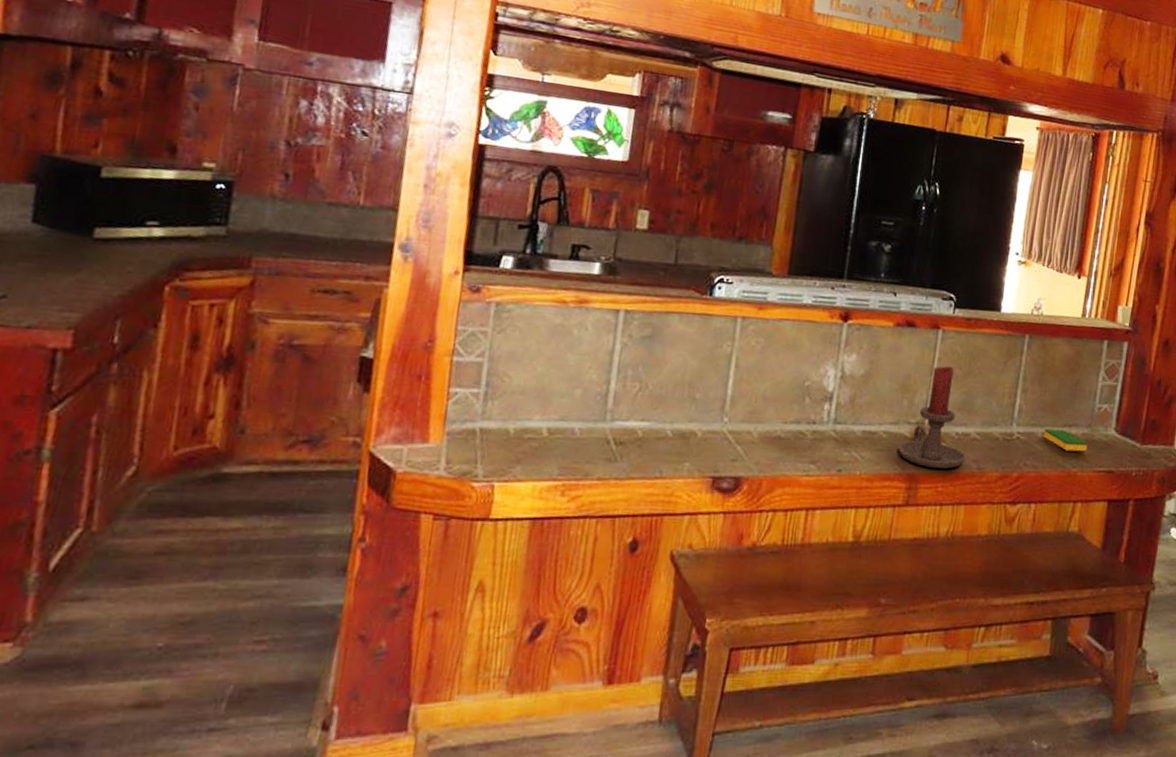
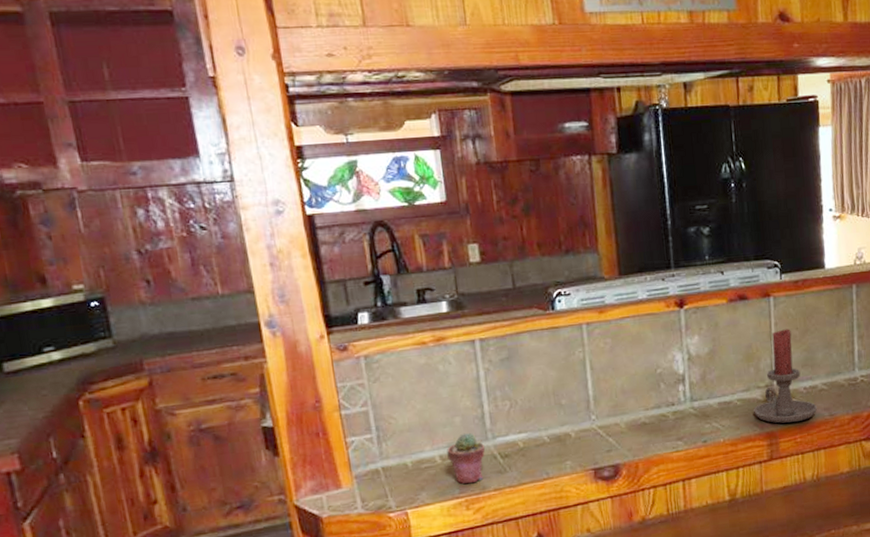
potted succulent: none [555,408,601,467] -> present [447,433,486,484]

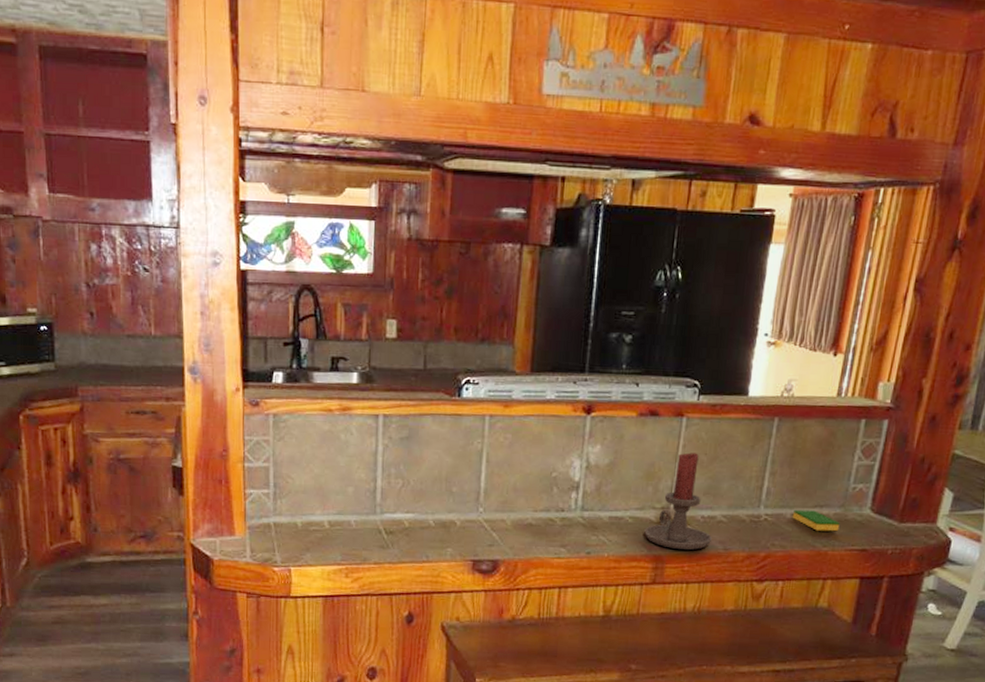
potted succulent: present [447,433,486,484] -> none [335,503,373,553]

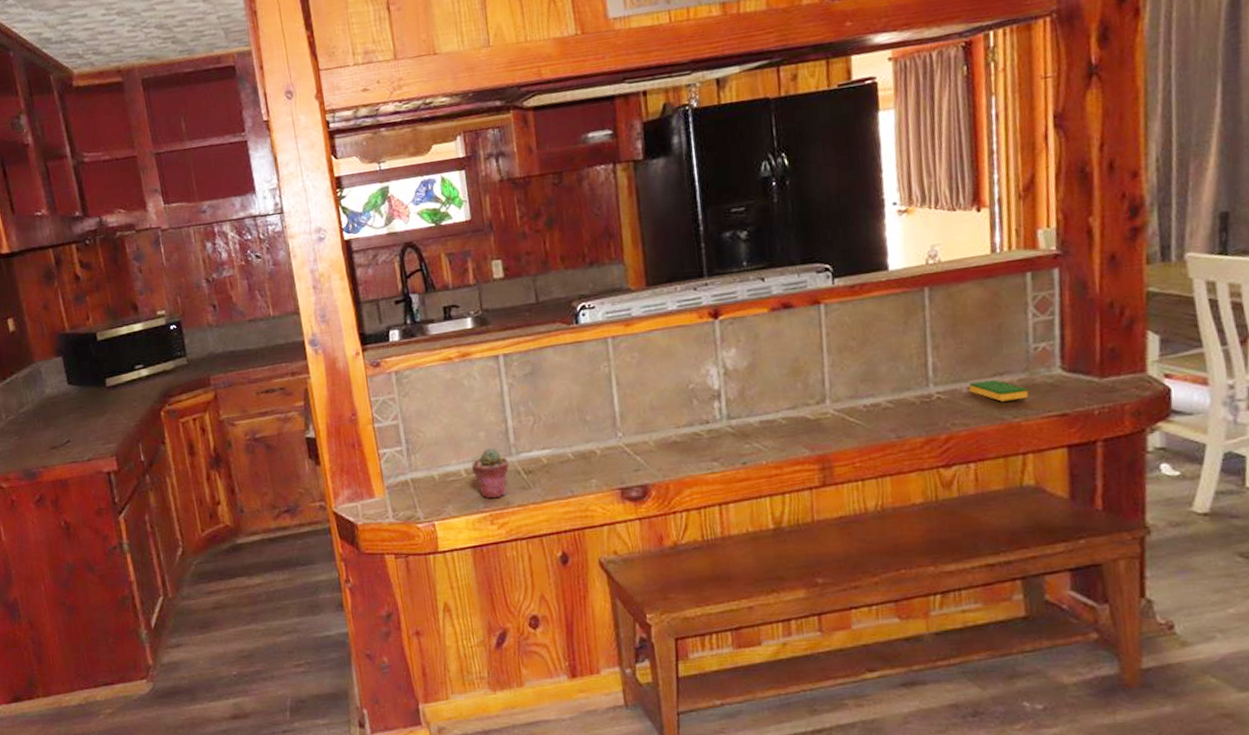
potted succulent: none [335,503,373,553] -> present [472,447,510,499]
candle holder: present [644,452,712,550] -> none [802,339,881,445]

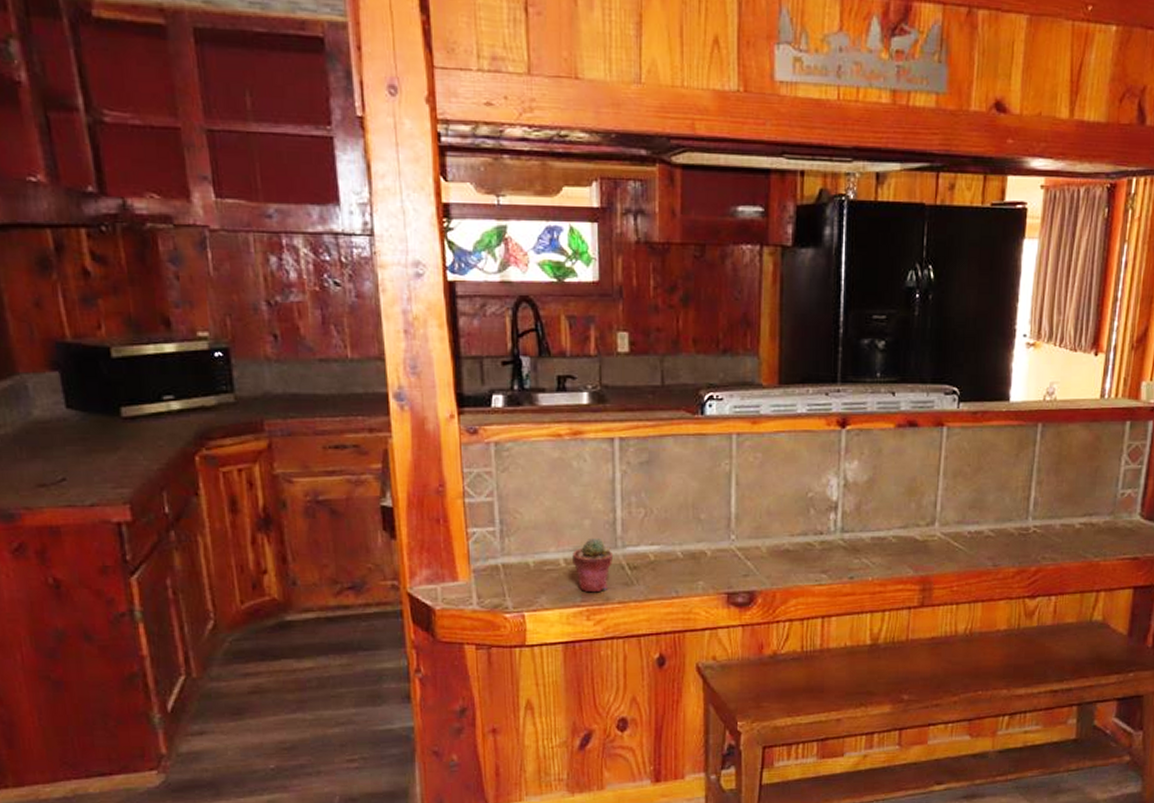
dish sponge: present [968,379,1029,402] -> none [1061,519,1110,541]

